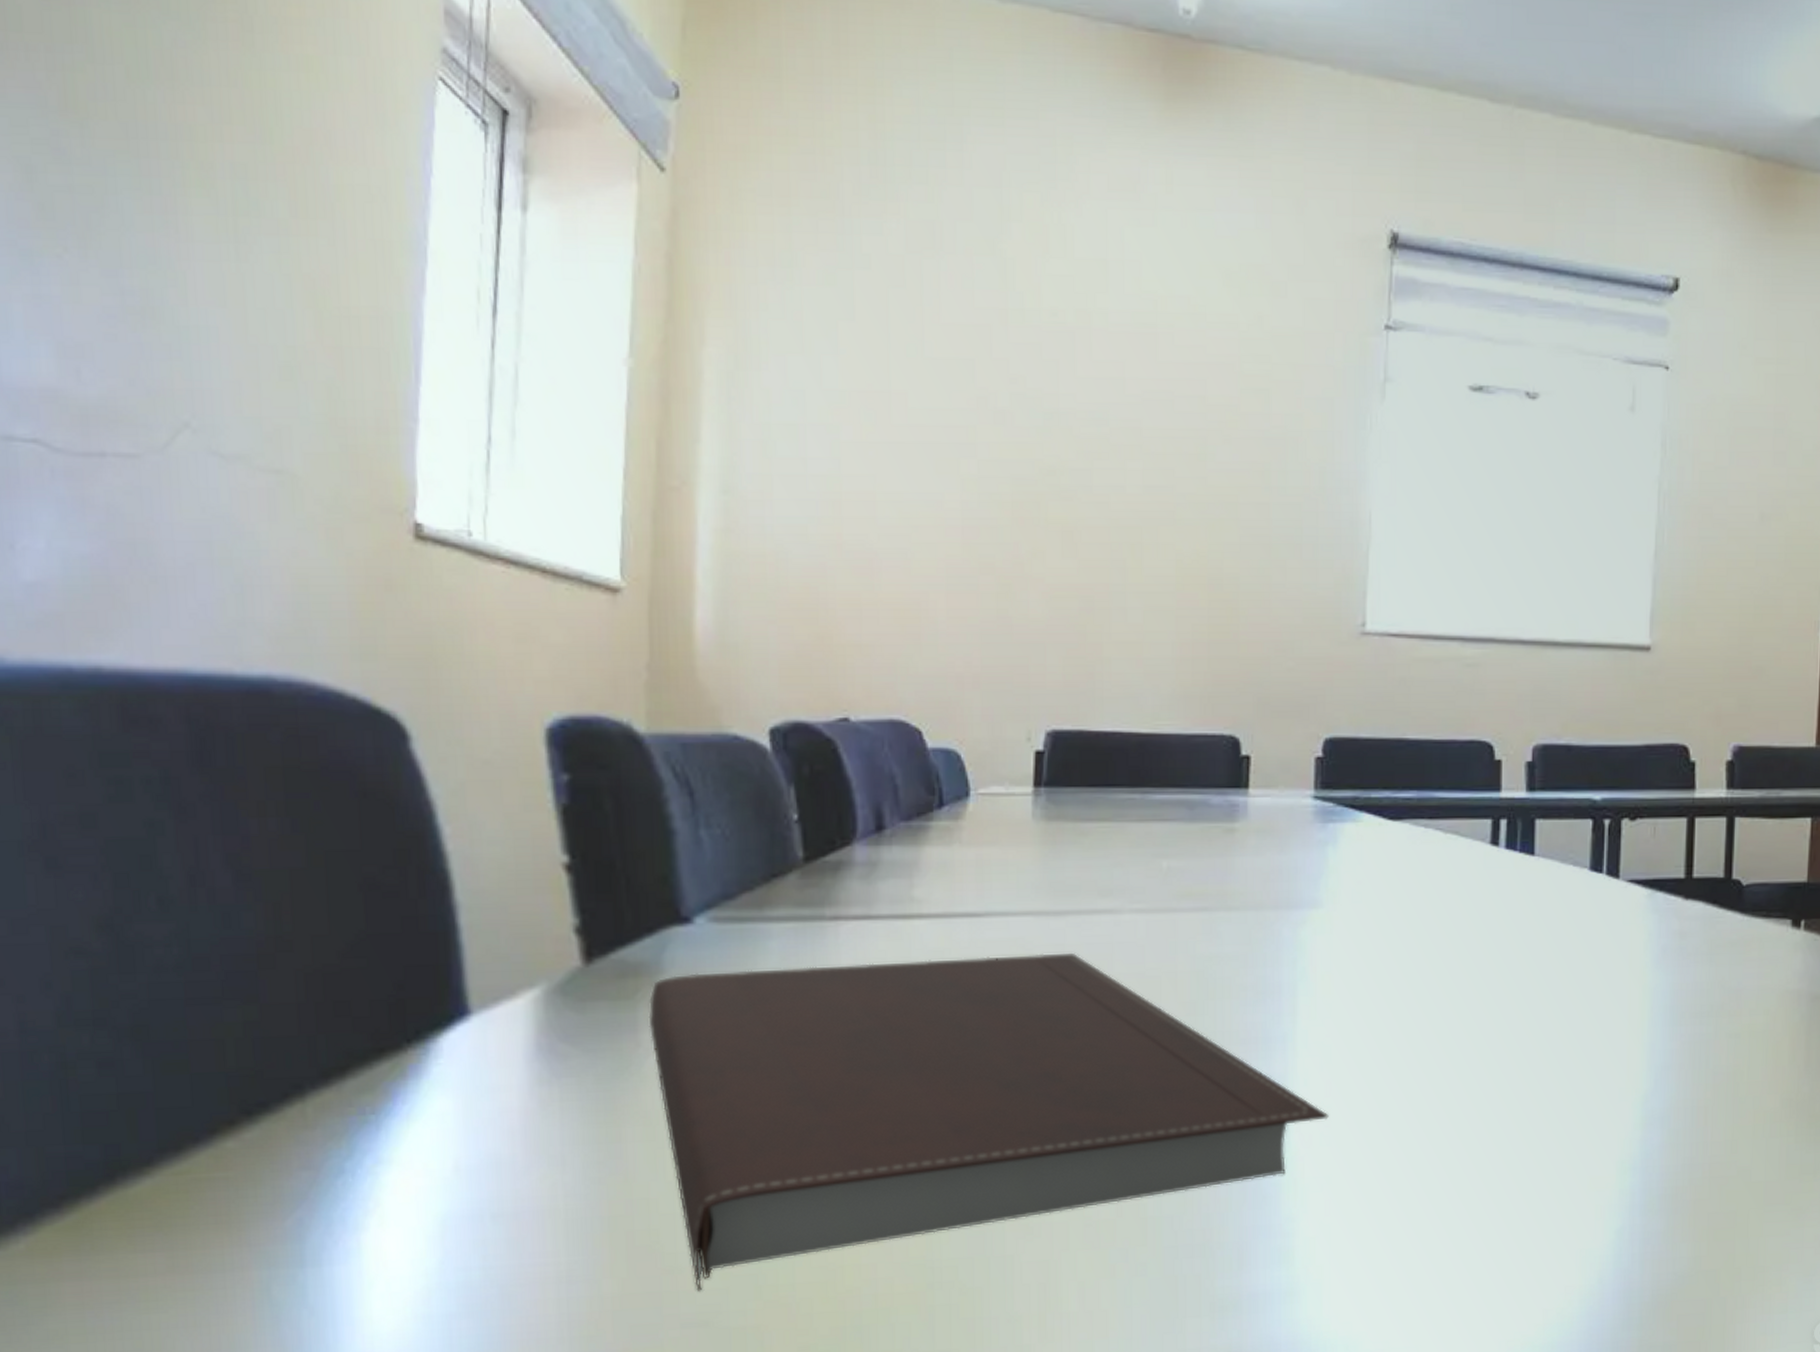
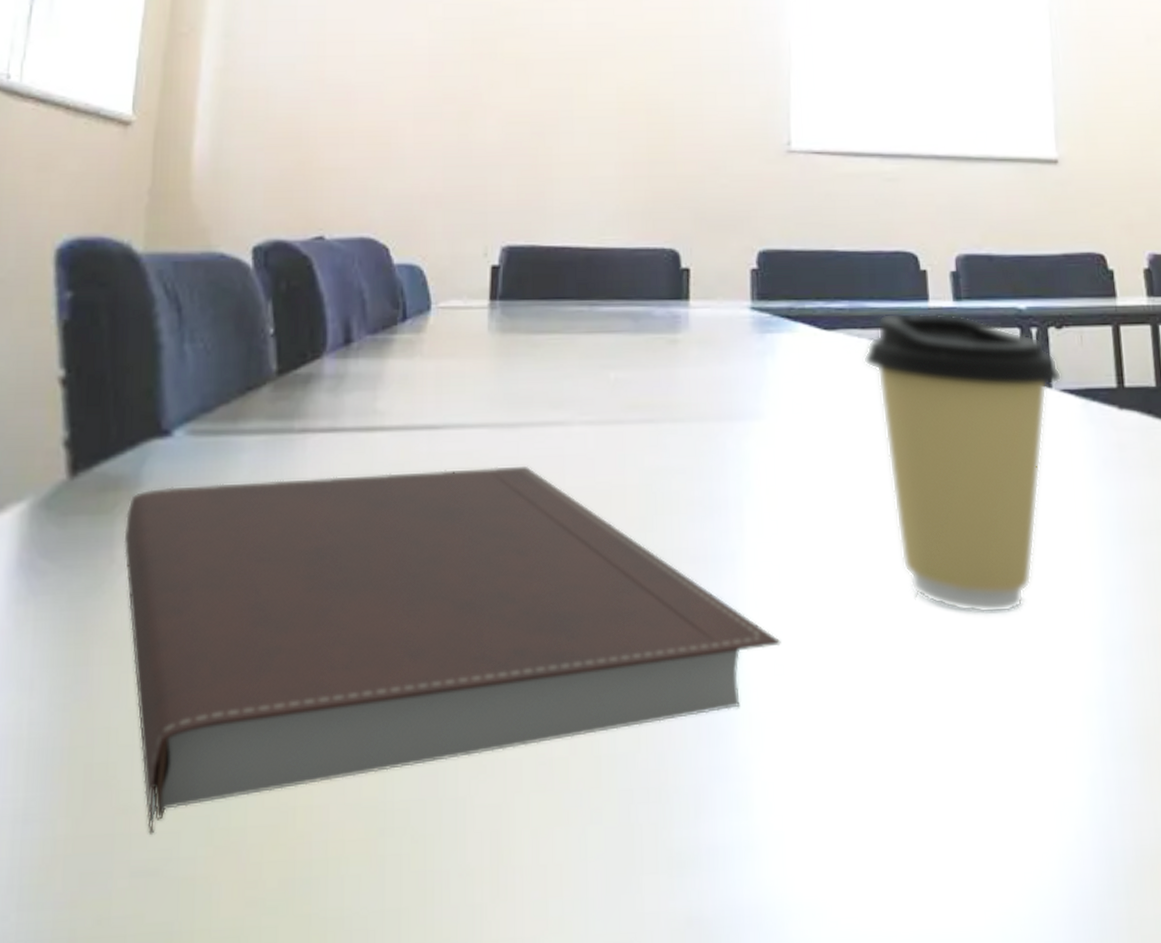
coffee cup: none [1428,803,1631,1089] -> present [862,312,1062,614]

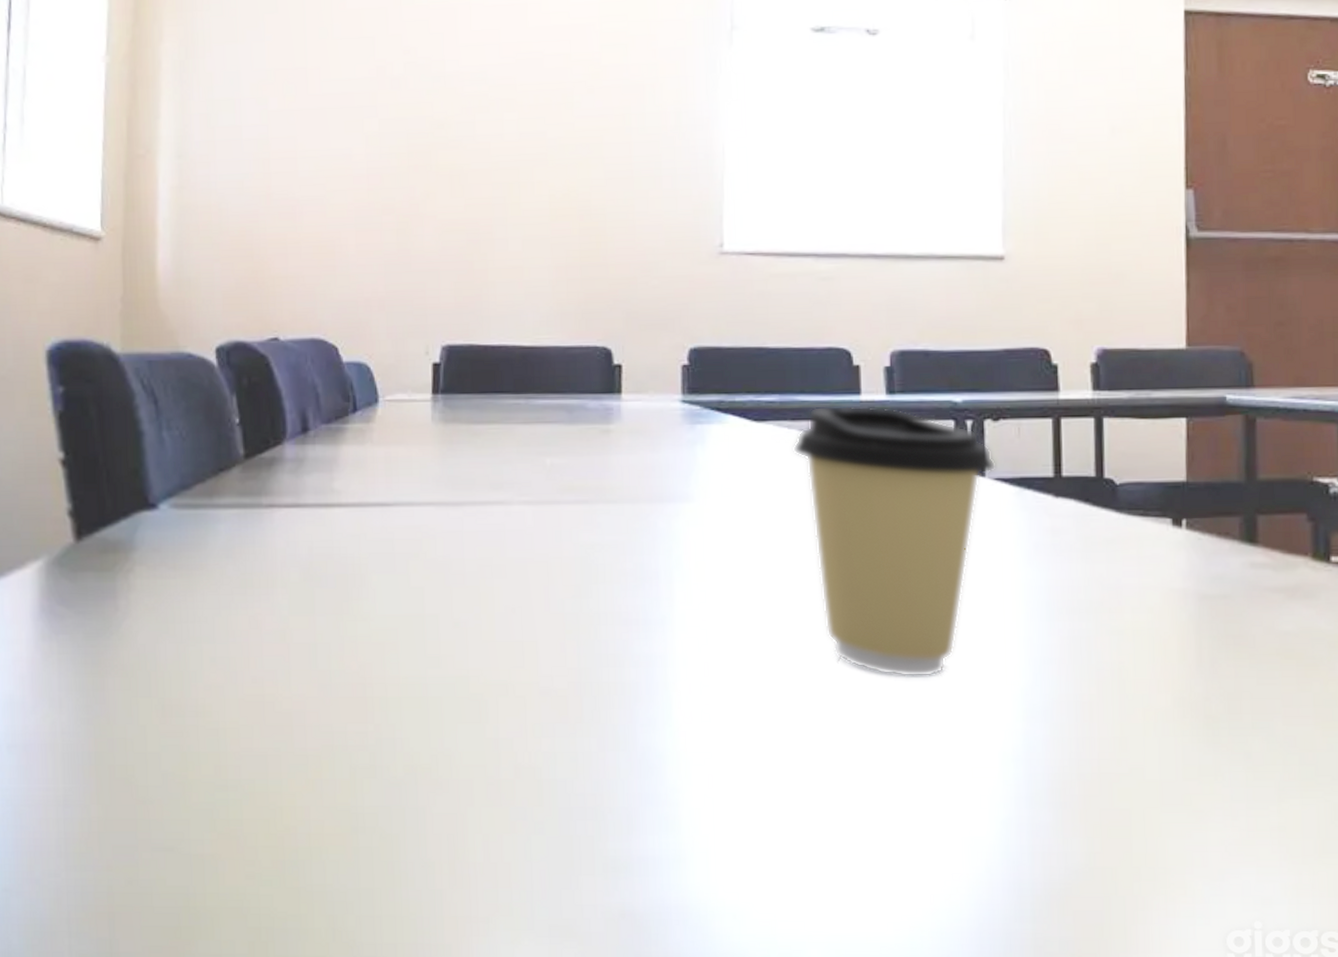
notebook: present [124,465,781,834] -> none [124,539,708,821]

